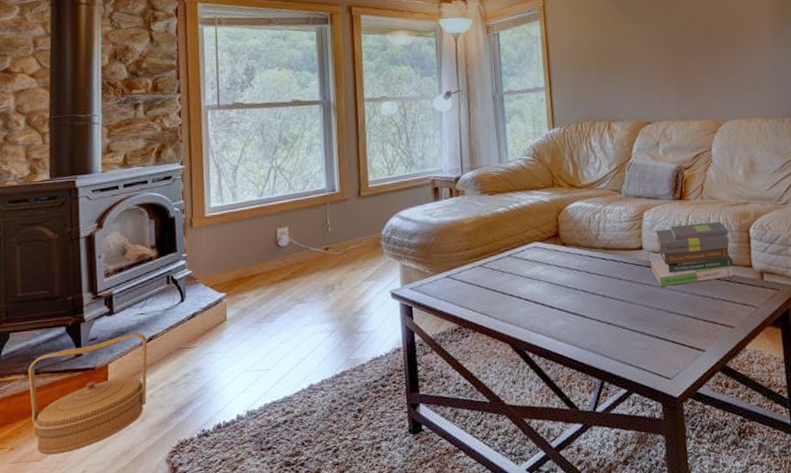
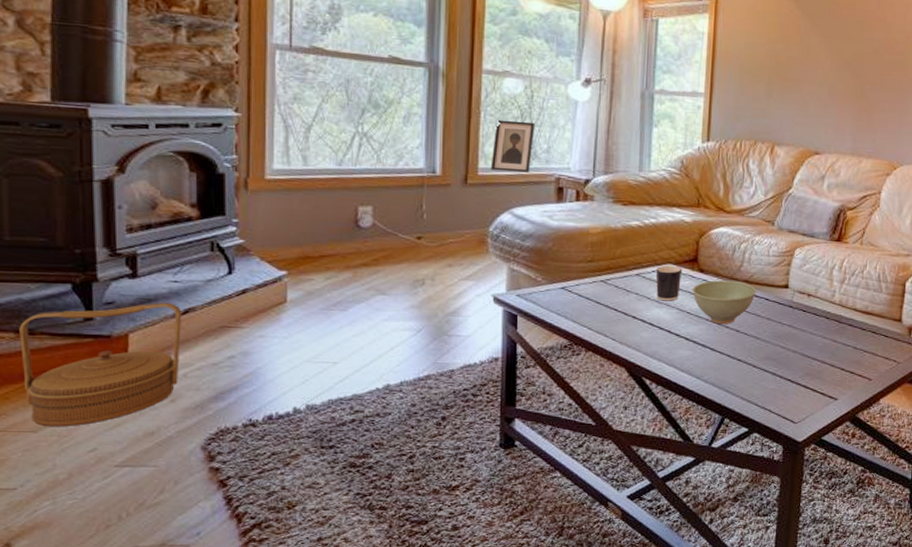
picture frame: none [378,135,411,182] -> present [490,119,536,173]
mug: none [524,243,548,277] -> present [655,265,682,301]
bowl: none [558,249,615,292] -> present [692,280,757,325]
books: present [650,221,734,287] -> none [793,267,883,330]

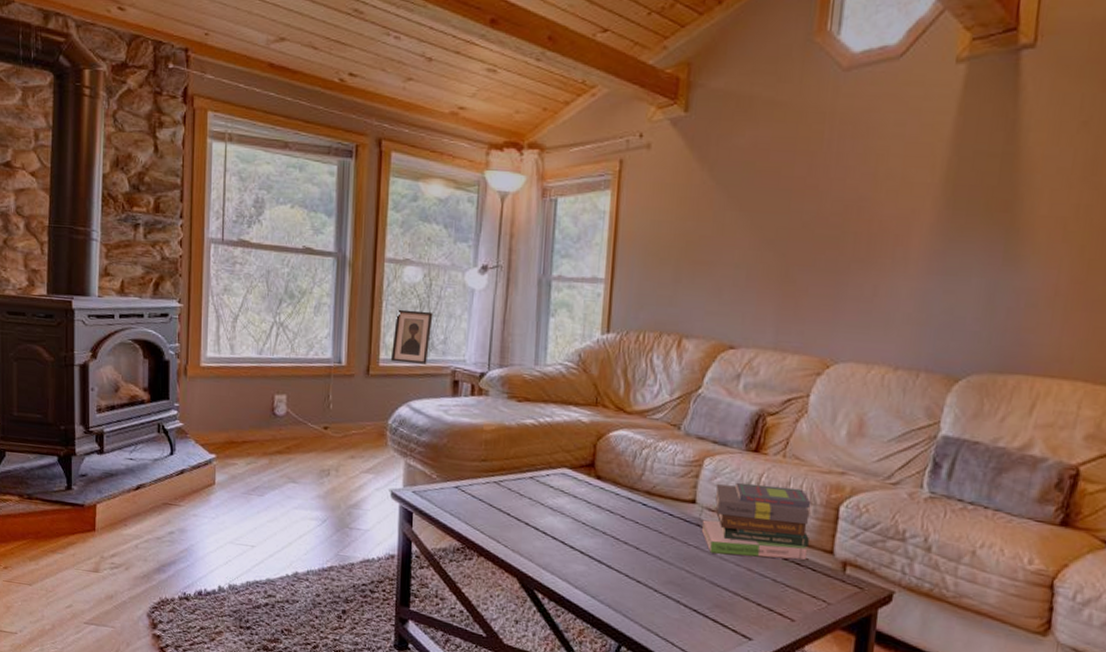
basket: present [19,302,182,427] -> none [22,477,135,583]
mug: present [655,265,682,301] -> none [550,469,578,509]
bowl: present [692,280,757,325] -> none [589,489,660,540]
books: none [793,267,883,330] -> present [701,482,811,560]

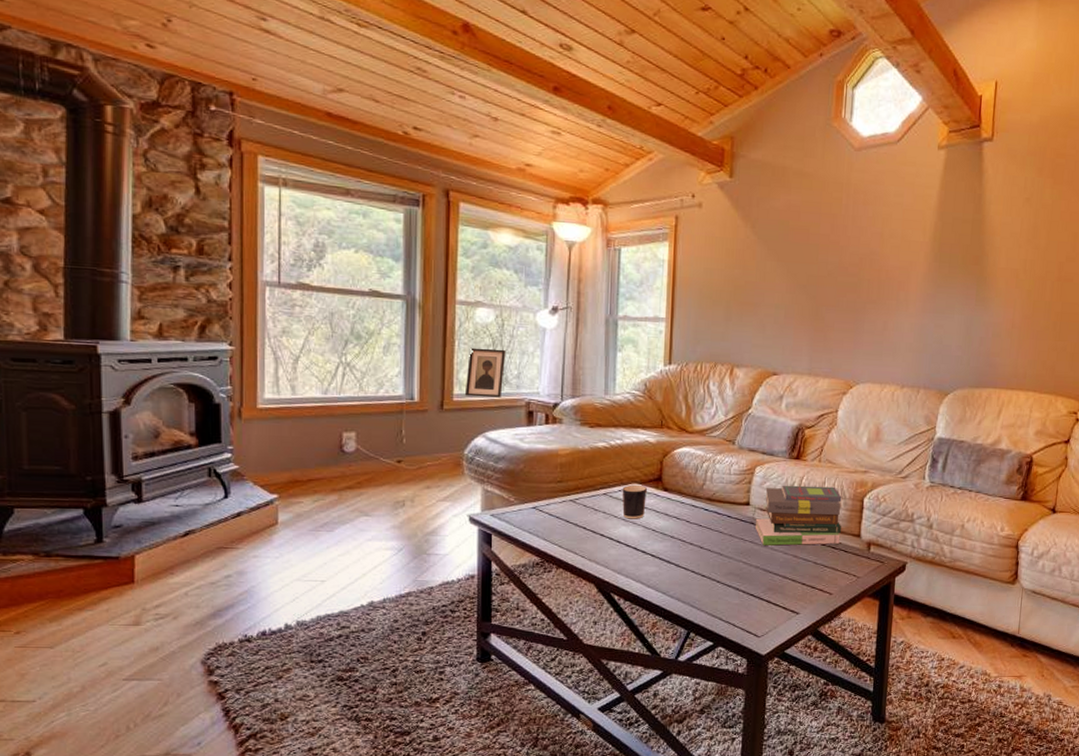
mug: none [550,469,578,509] -> present [622,484,647,519]

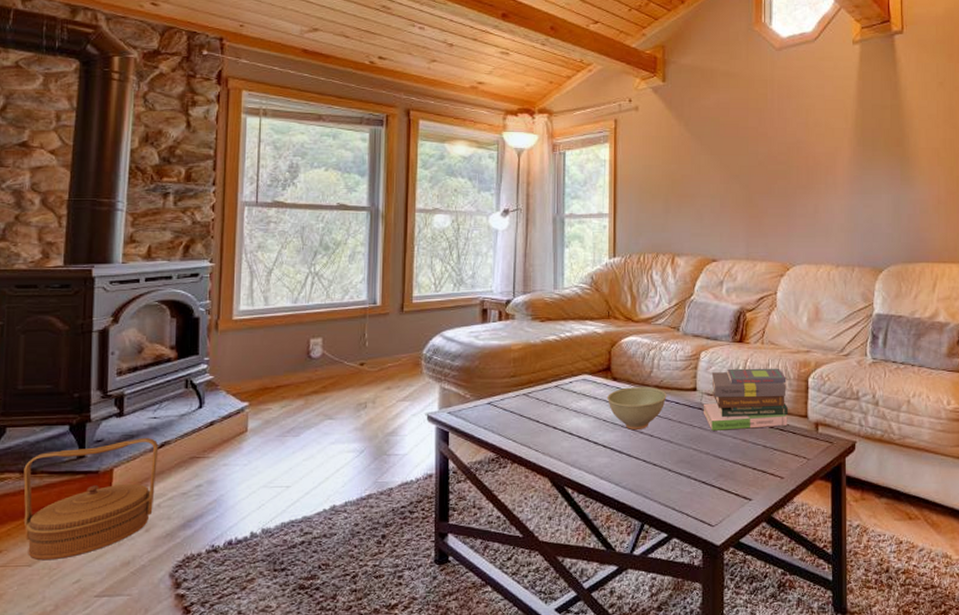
basket: none [37,525,183,643] -> present [23,437,159,561]
picture frame: present [464,347,506,398] -> none [423,252,462,298]
mug: present [622,484,647,519] -> none [573,375,596,410]
bowl: none [657,498,719,542] -> present [607,387,667,431]

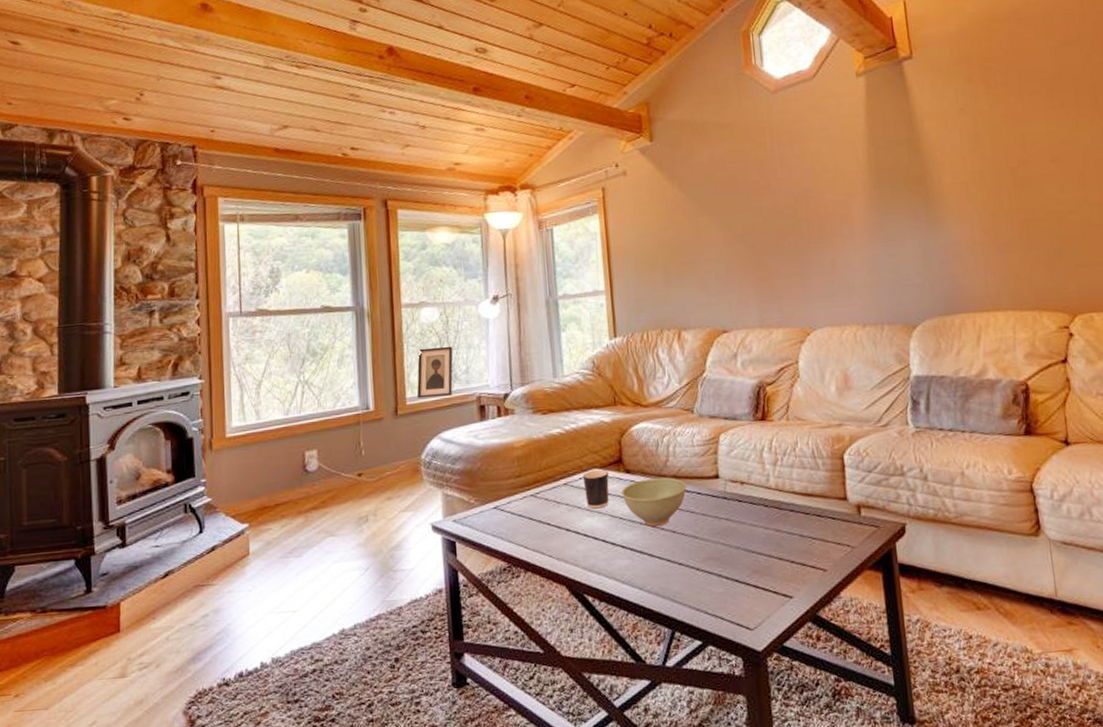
basket: present [23,437,159,561] -> none [34,567,163,703]
picture frame: none [423,252,462,298] -> present [416,346,453,399]
mug: none [573,375,596,410] -> present [582,469,609,509]
books: present [703,368,788,431] -> none [727,446,826,522]

